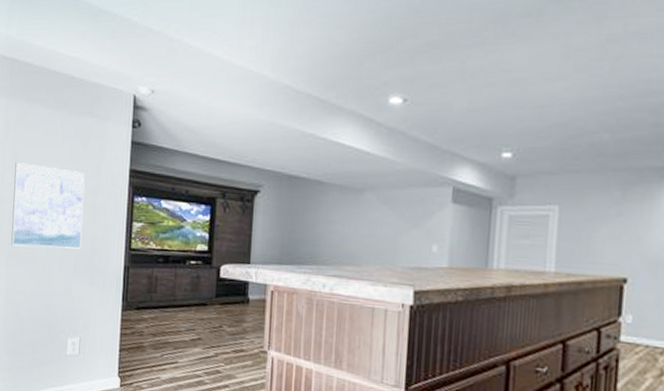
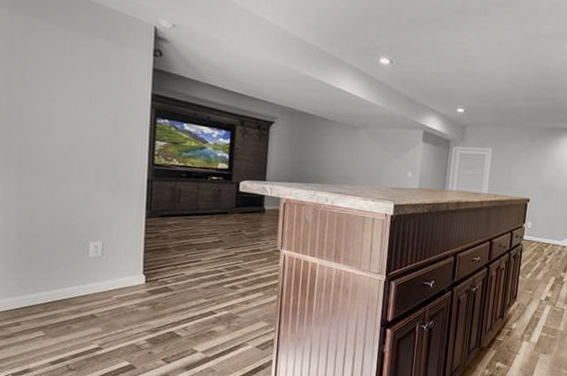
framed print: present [11,162,85,249] -> none [22,76,104,162]

